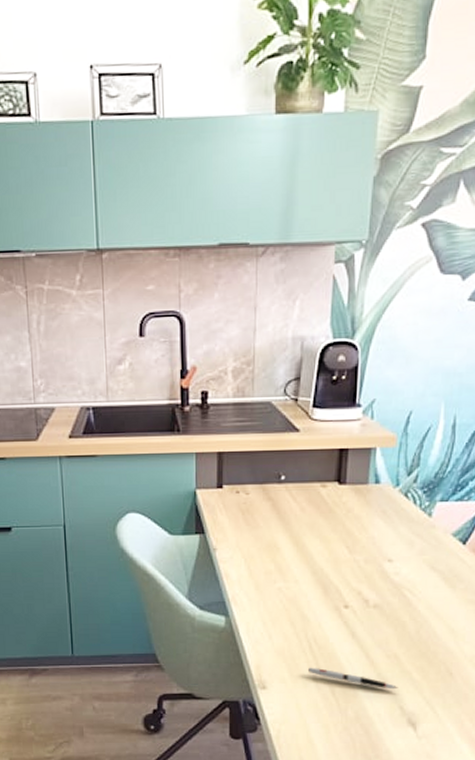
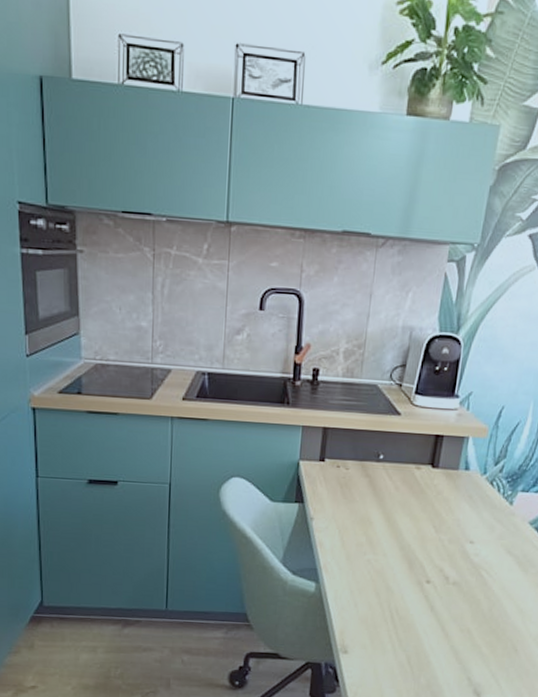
pen: present [308,667,398,690] -> none [388,635,468,661]

